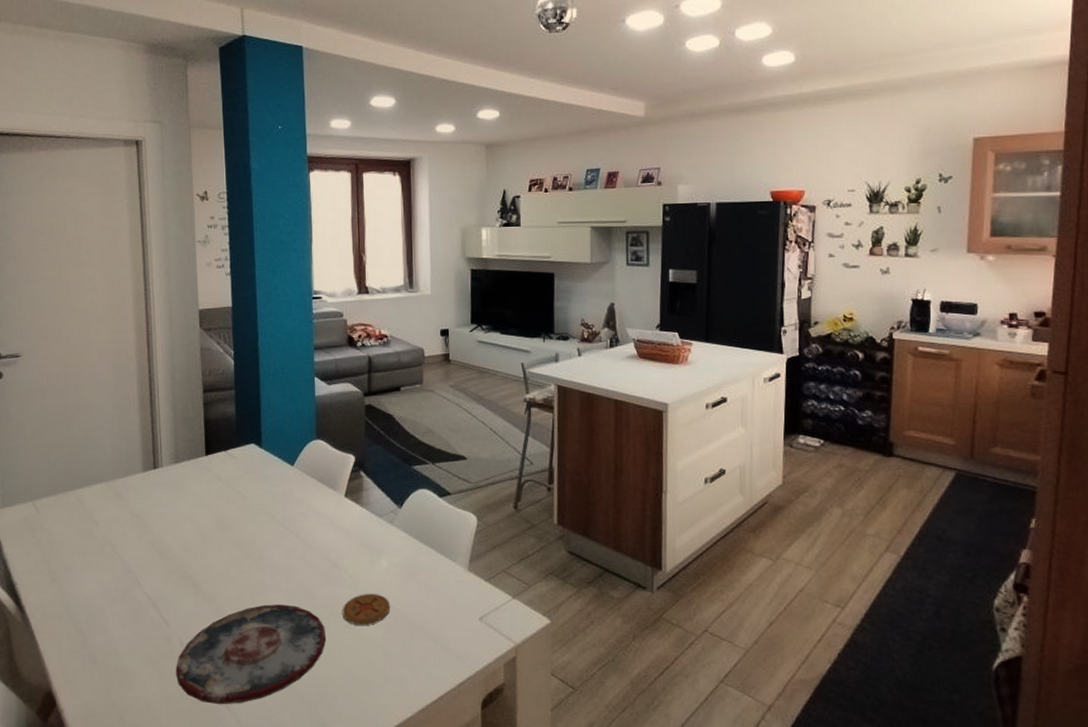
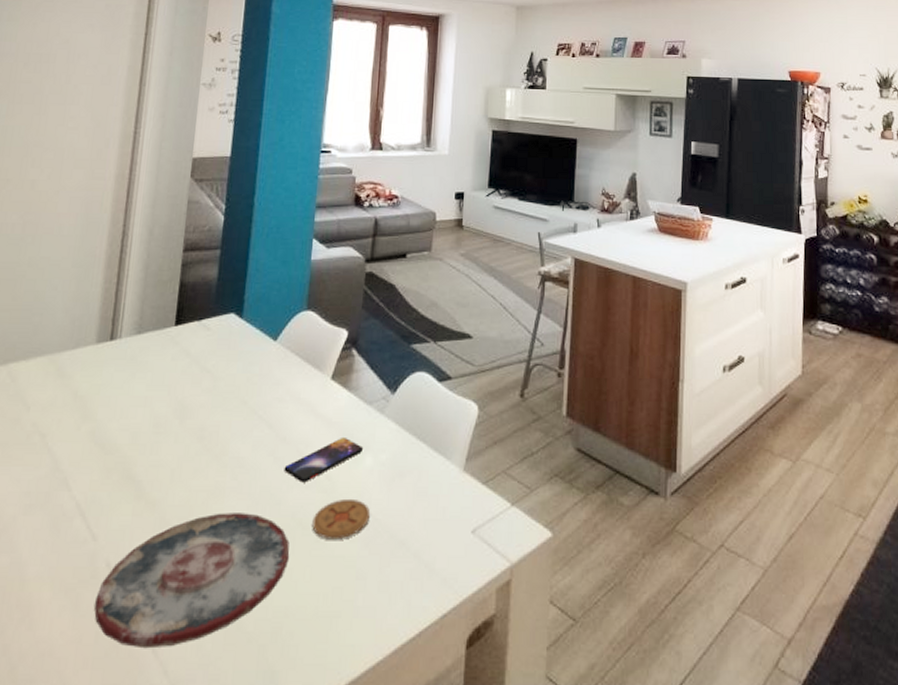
smartphone: none [313,544,379,581] -> present [284,436,364,483]

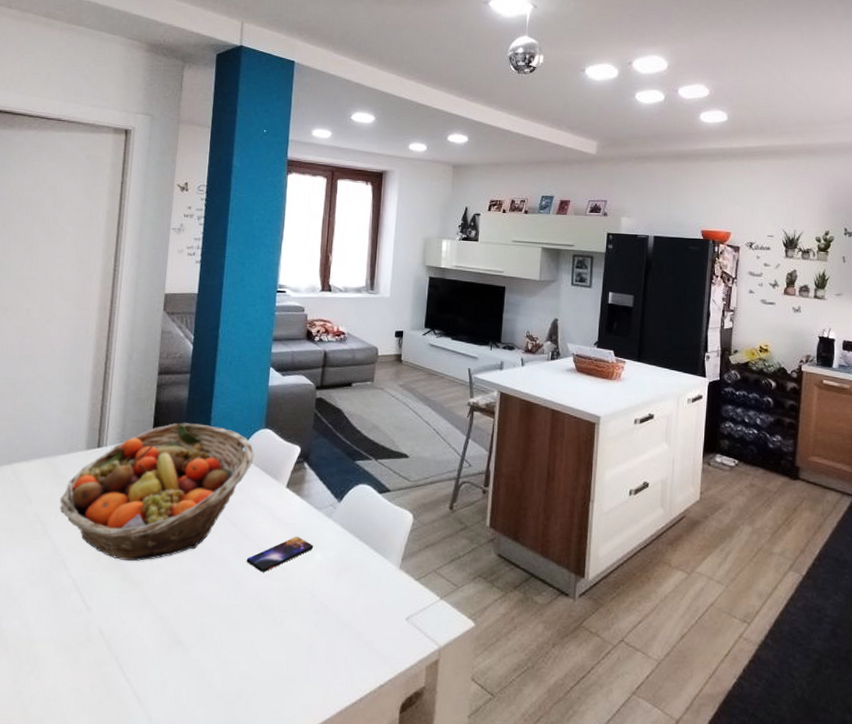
fruit basket: none [63,307,294,477] -> present [59,422,255,562]
plate: present [94,513,290,649] -> none [90,594,252,700]
coaster: present [312,498,371,540] -> none [270,587,320,620]

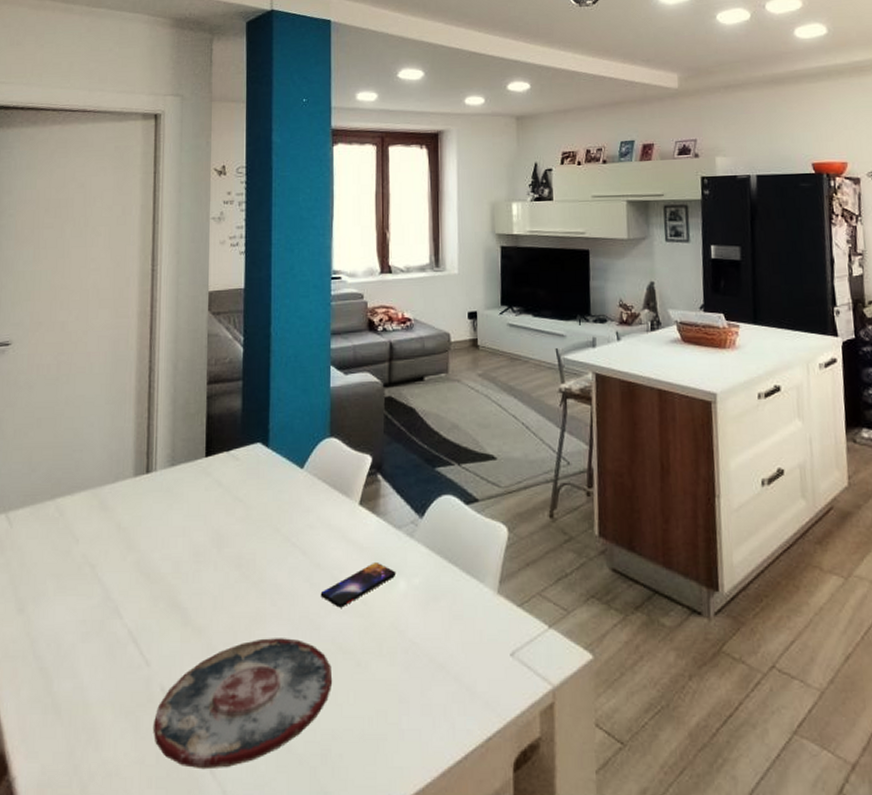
fruit basket: present [59,422,255,562] -> none [109,437,320,604]
plate: none [90,594,252,700] -> present [153,638,333,770]

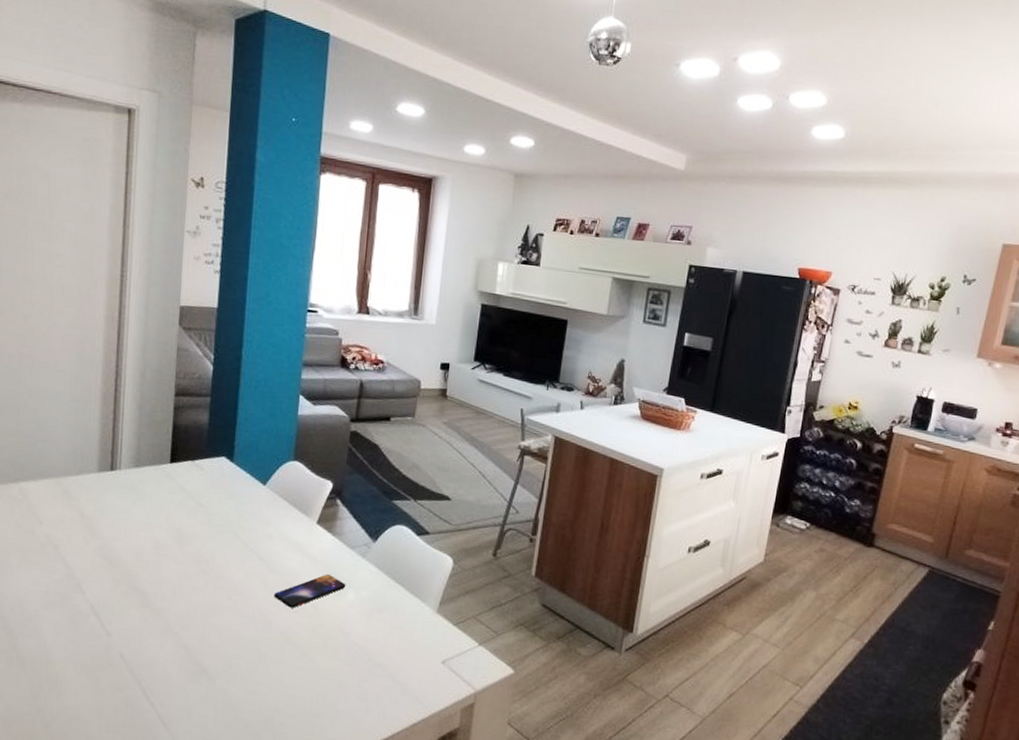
plate: present [153,638,333,770] -> none [111,625,280,724]

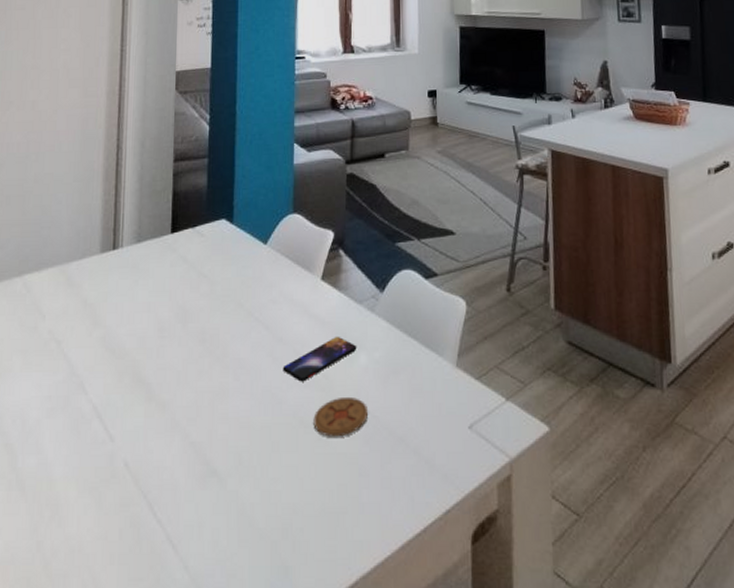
coaster: none [299,625,352,657] -> present [313,396,369,437]

